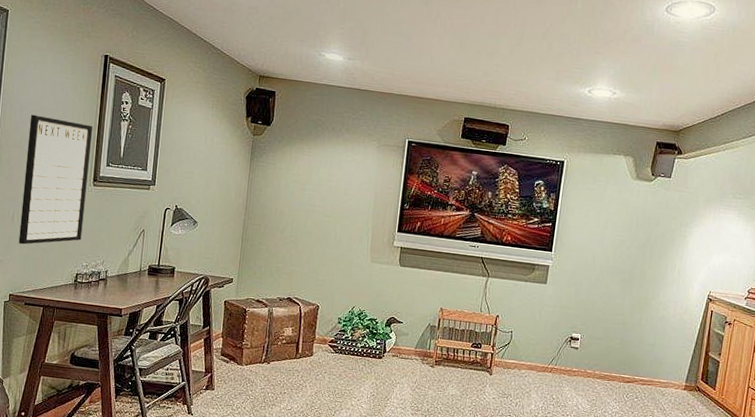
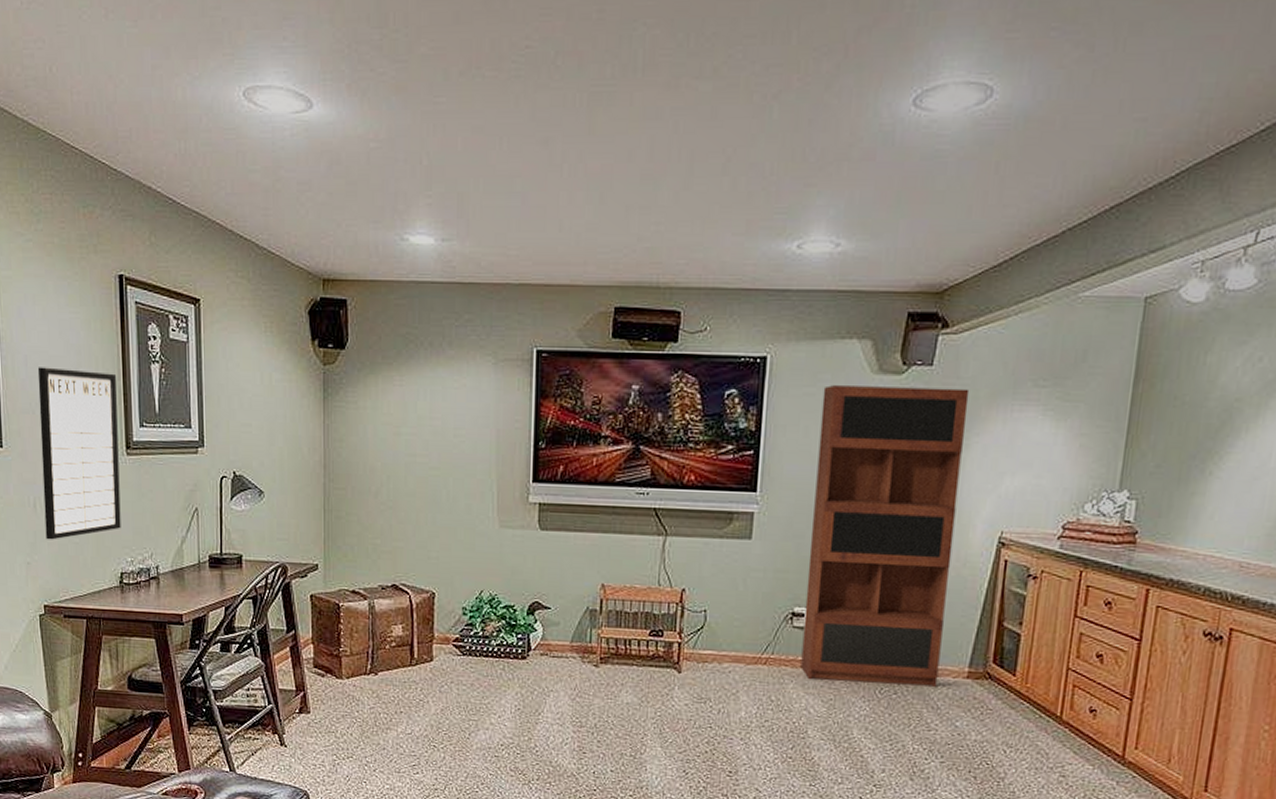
bookcase: none [574,184,693,395] -> present [800,385,970,687]

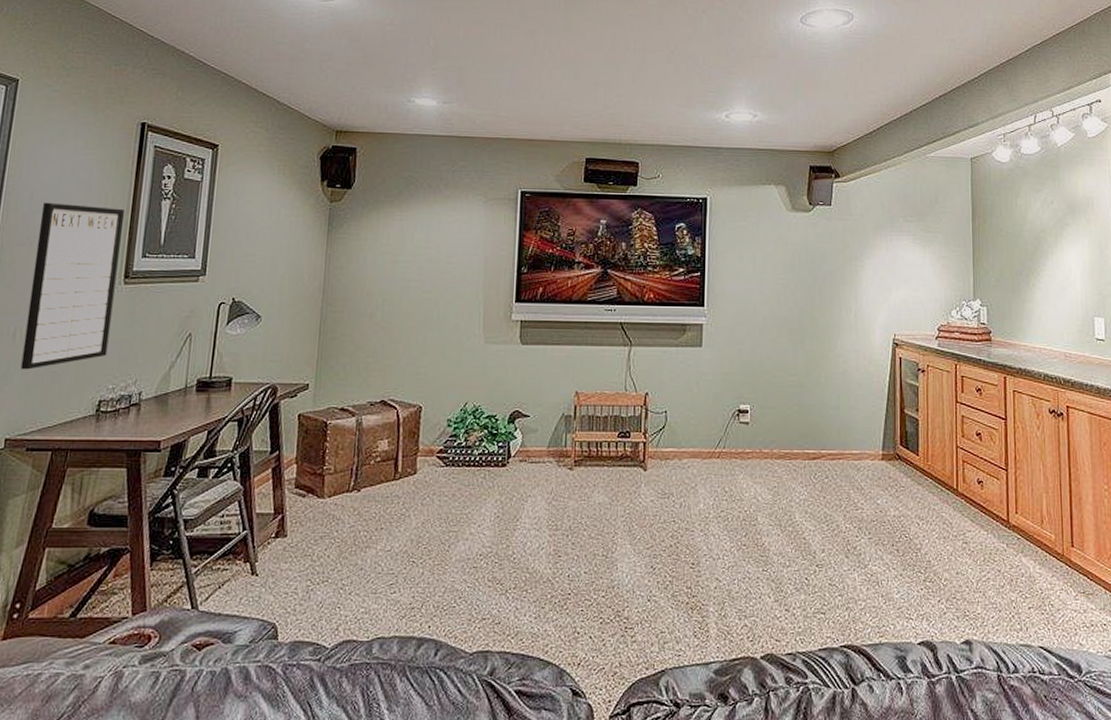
bookcase: present [800,385,970,687] -> none [748,220,860,470]

